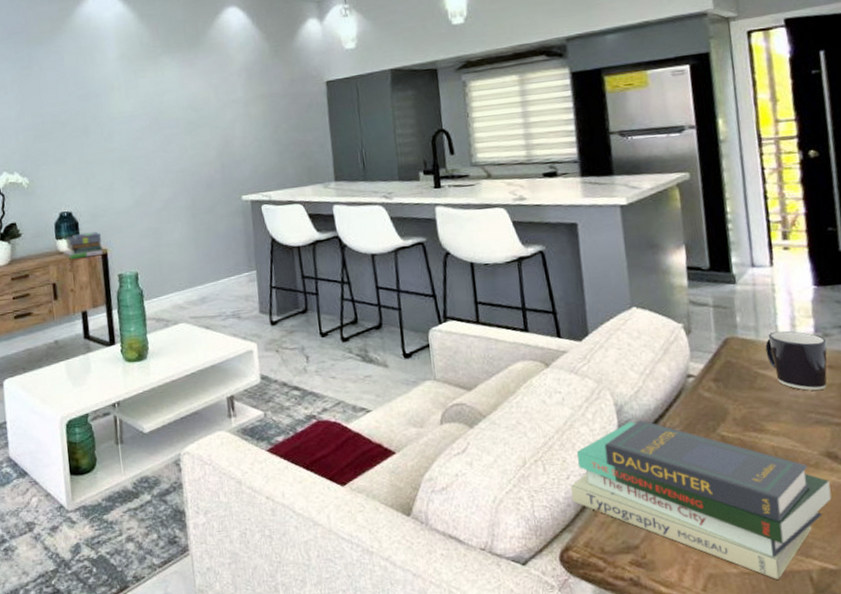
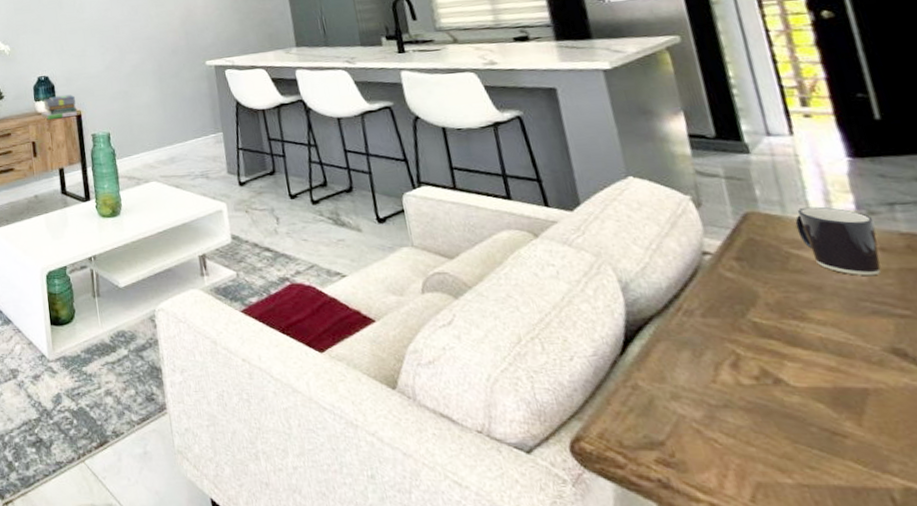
books: present [570,420,832,580] -> none [575,299,907,496]

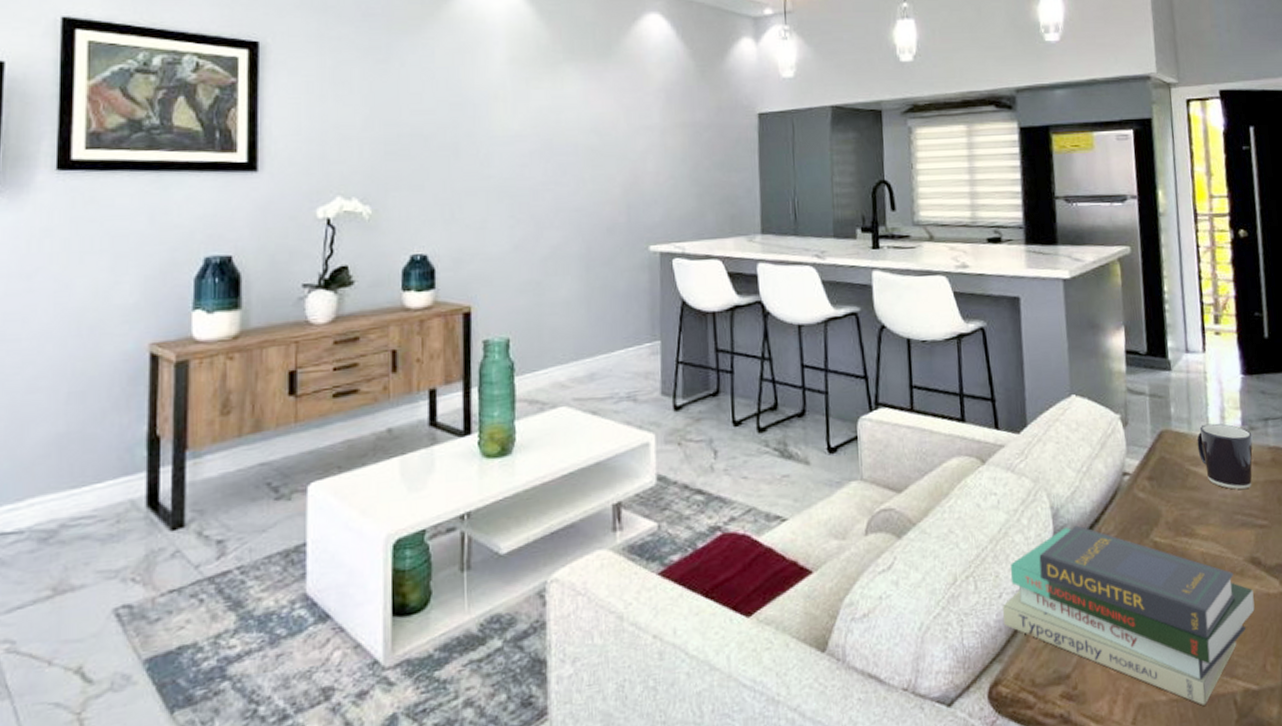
books: present [41,94,78,120] -> none [411,282,466,318]
books: none [575,299,907,496] -> present [1002,525,1255,706]

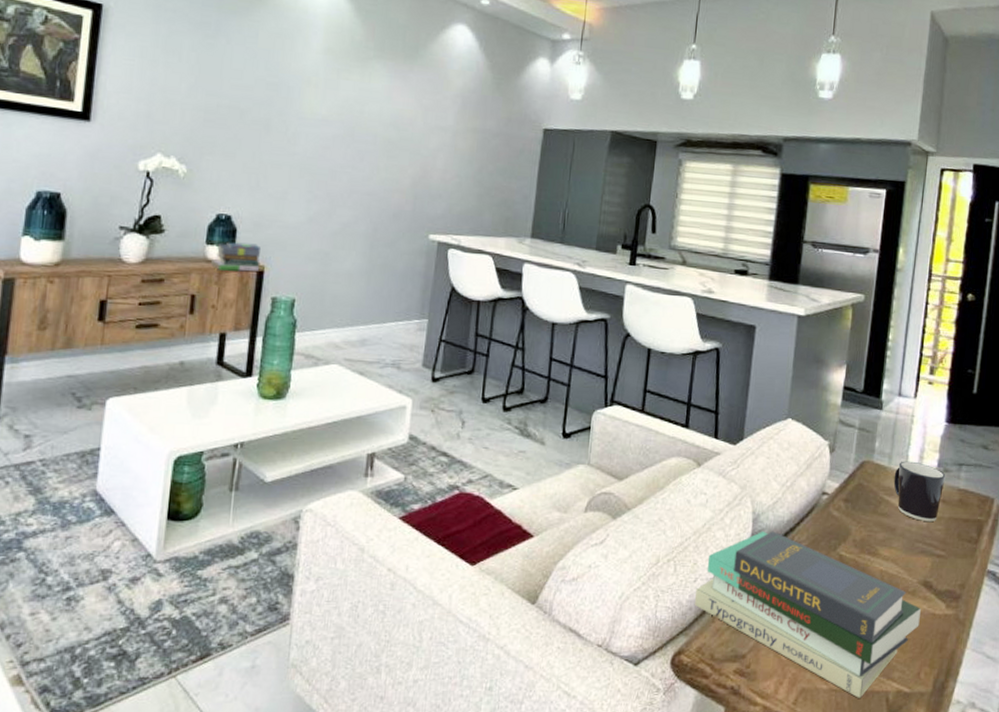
books: none [411,282,466,318] -> present [211,241,260,272]

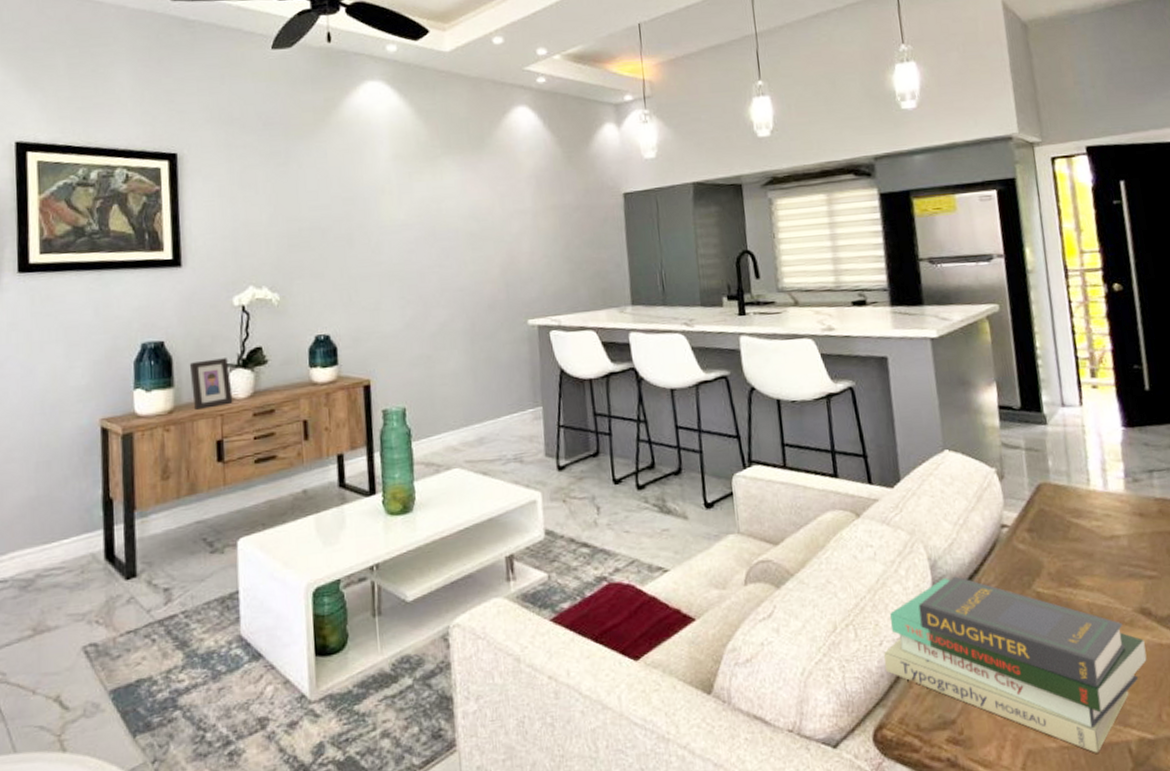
picture frame: none [82,219,124,267] -> present [189,358,233,410]
books: present [211,241,260,272] -> none [317,359,366,391]
mug: present [893,461,946,523] -> none [1077,475,1139,542]

